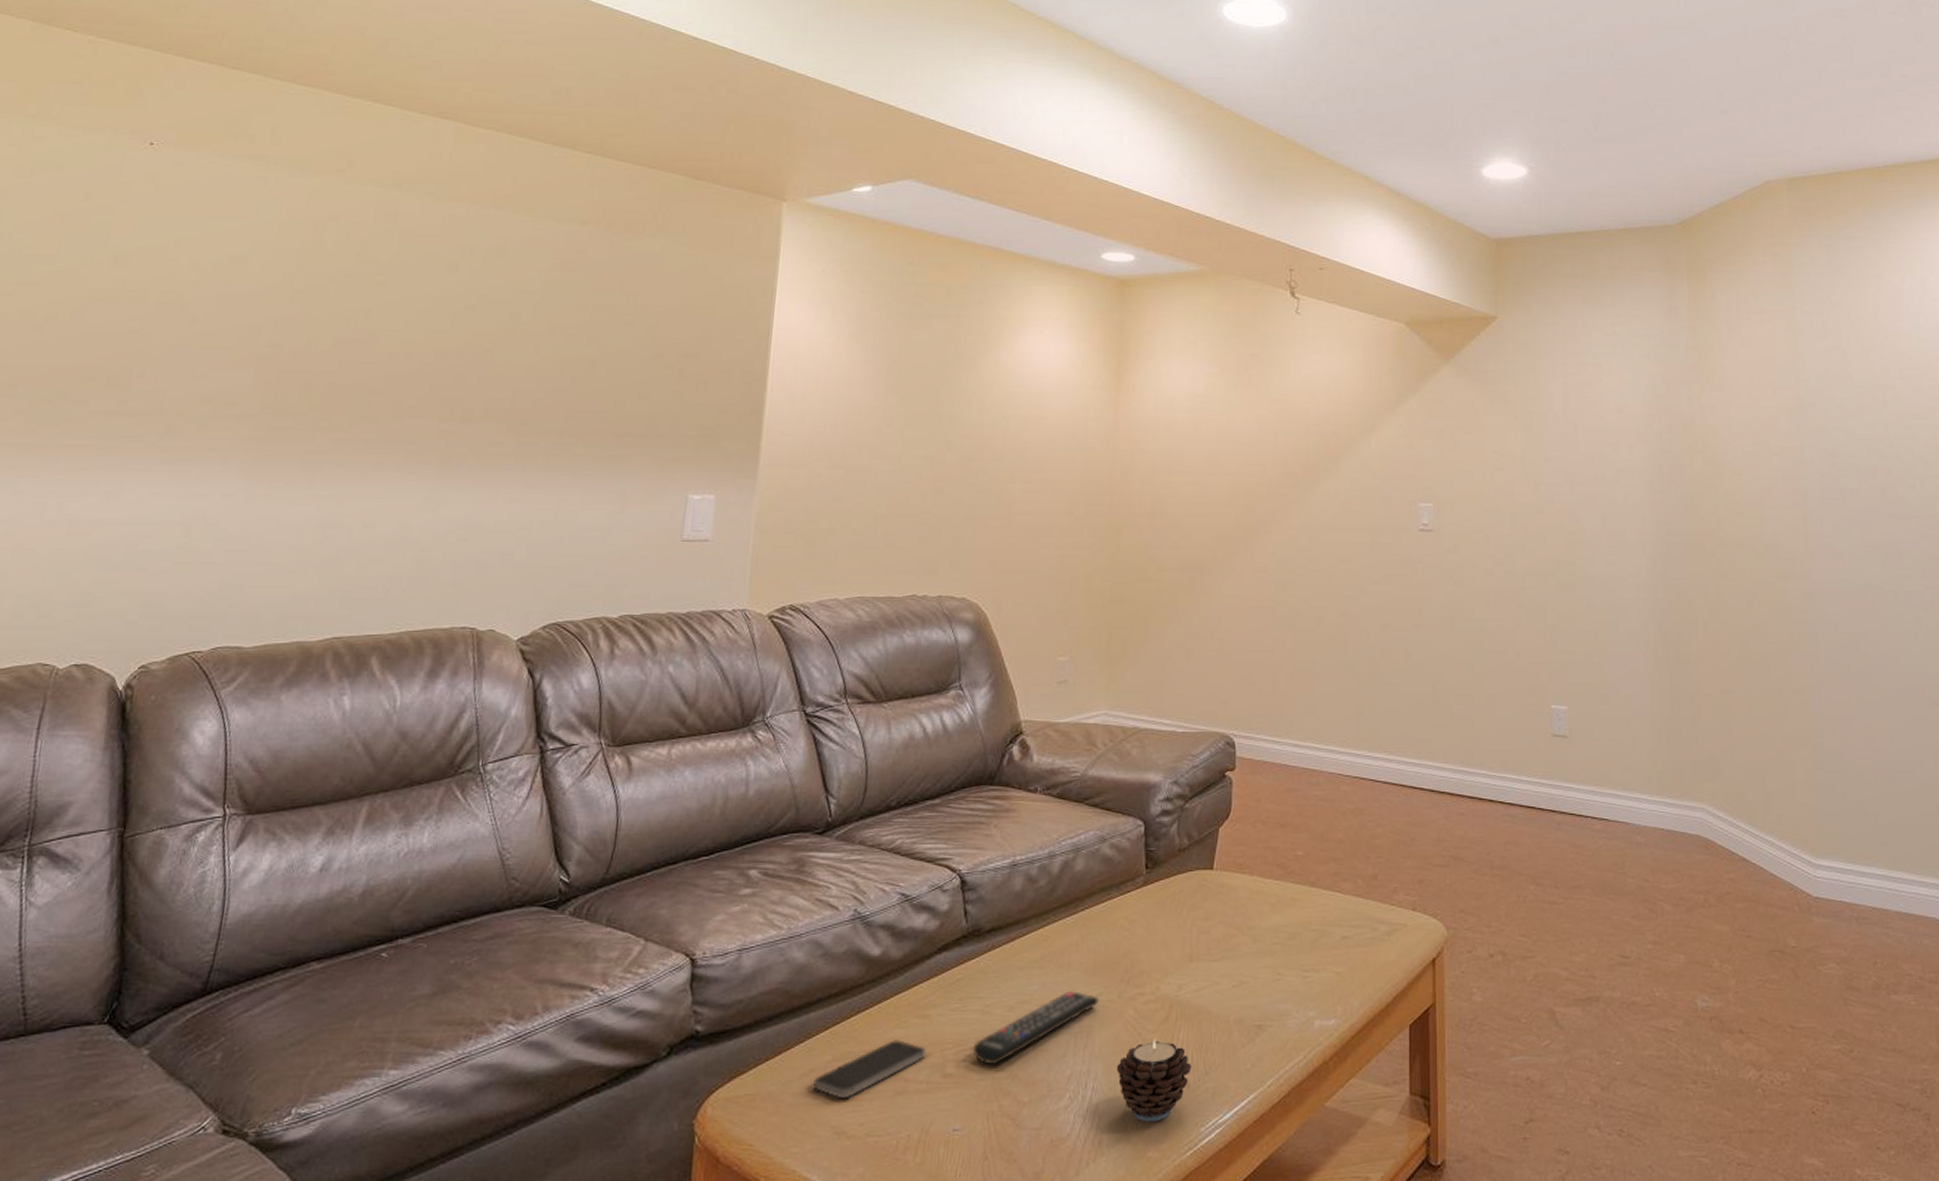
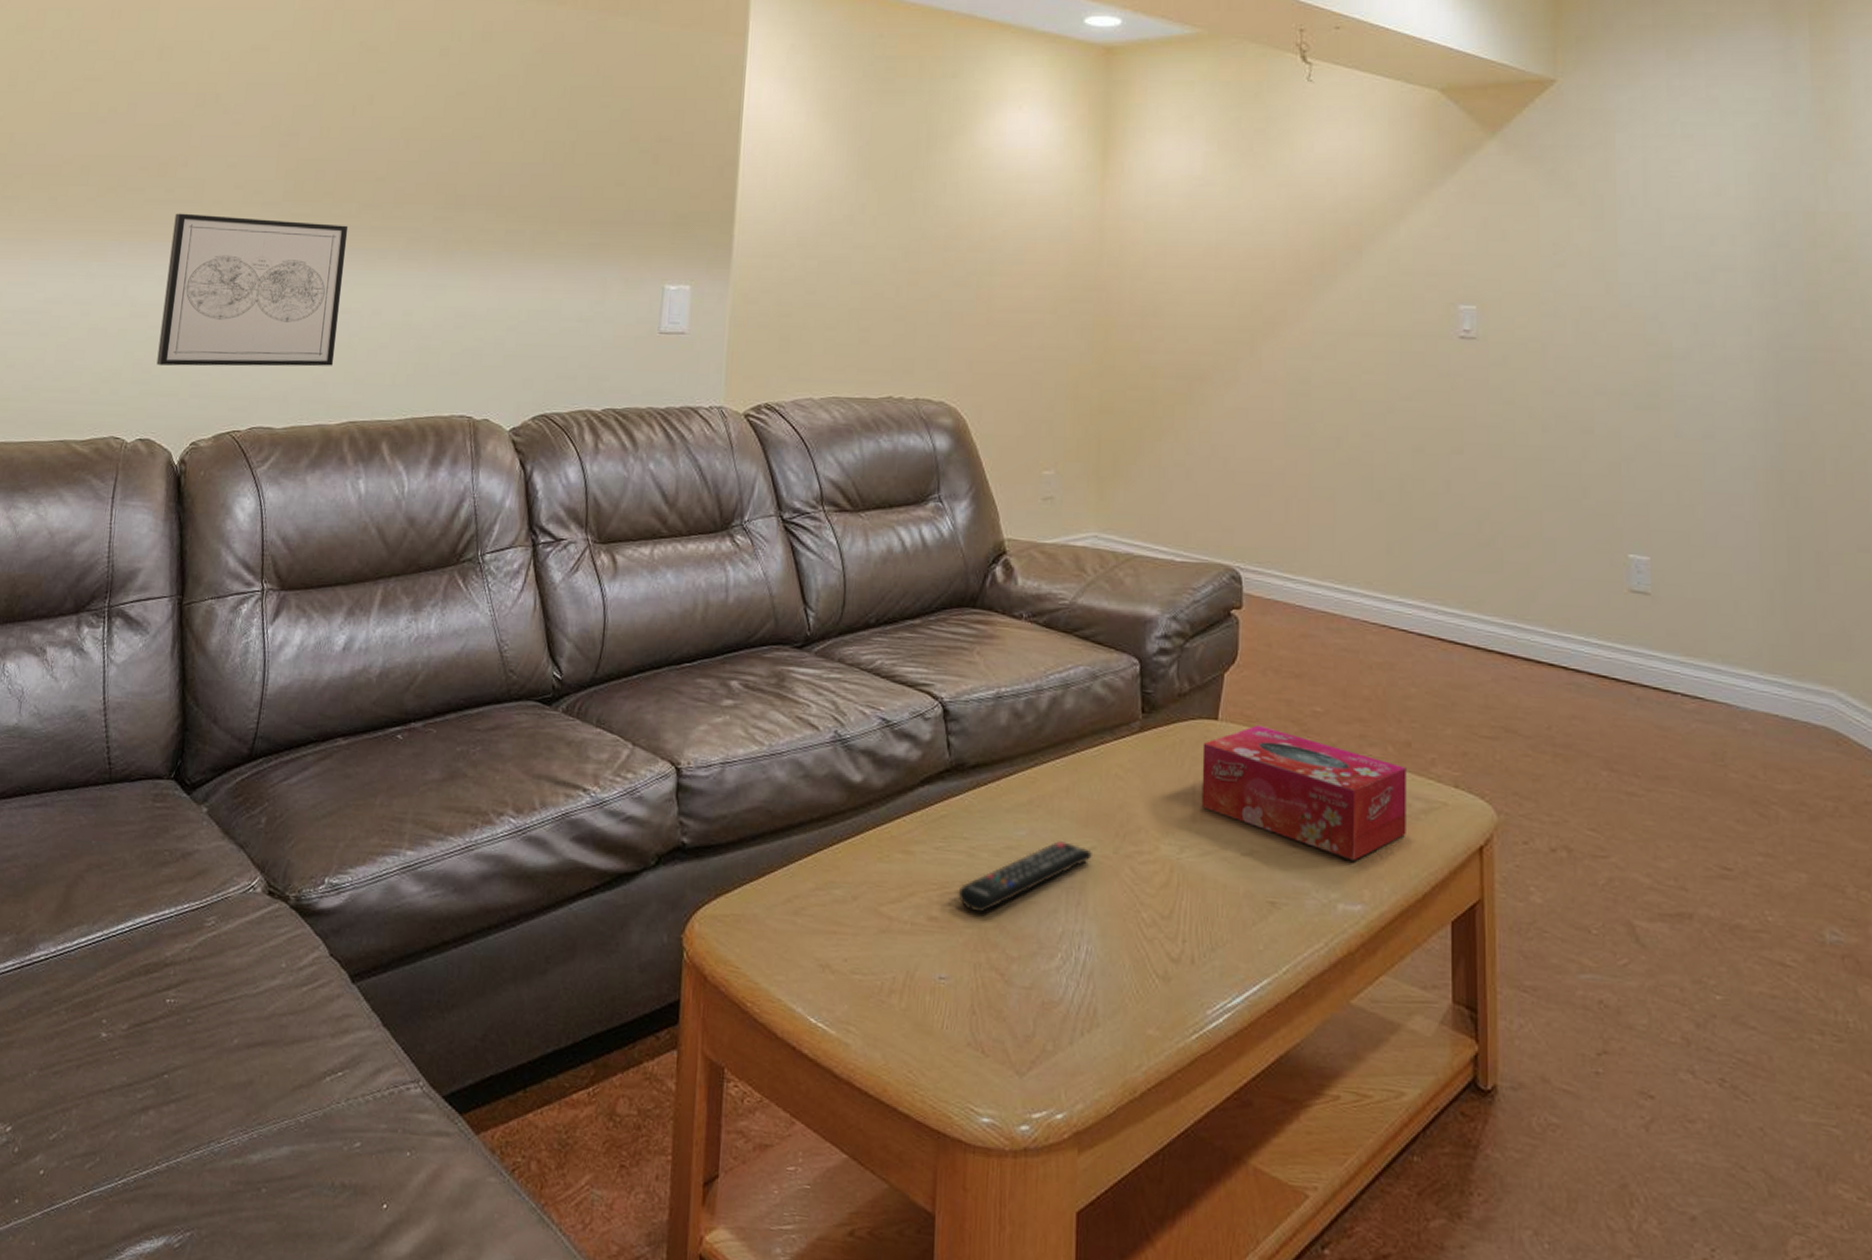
wall art: none [99,426,338,586] -> present [156,213,349,367]
smartphone: present [812,1040,927,1098] -> none [795,874,911,930]
candle: present [1116,1038,1192,1122] -> none [1112,904,1197,997]
tissue box: none [1198,871,1373,982] -> present [1201,724,1406,861]

